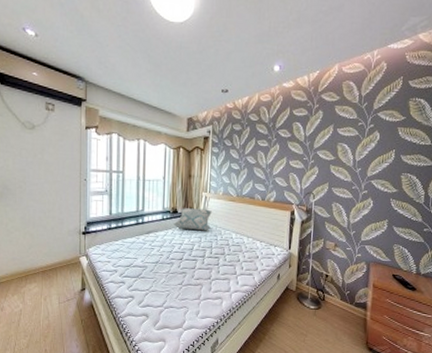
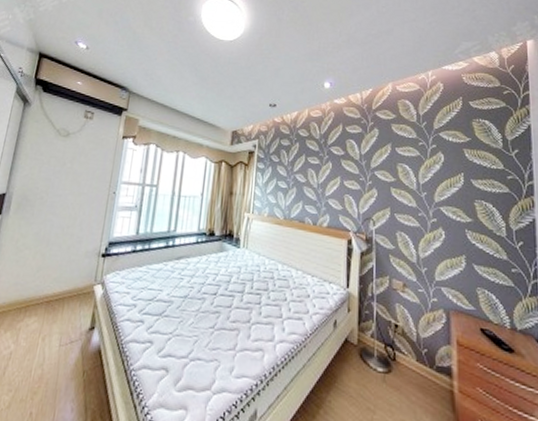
decorative pillow: present [174,208,213,231] -> none [209,230,256,260]

